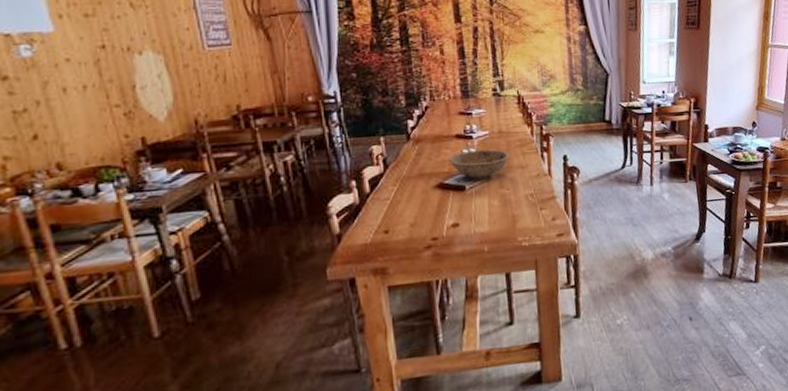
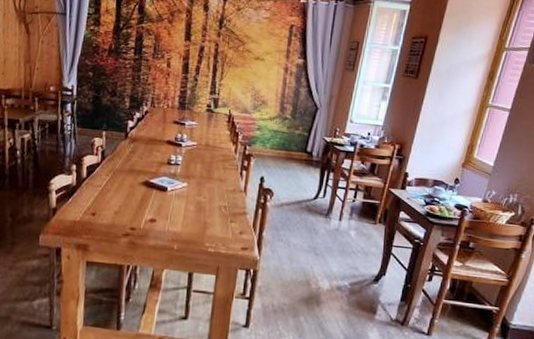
bowl: present [448,149,510,179] -> none [157,157,213,185]

